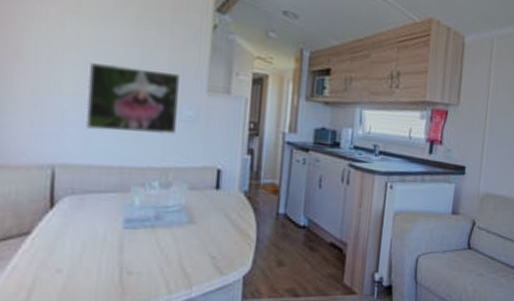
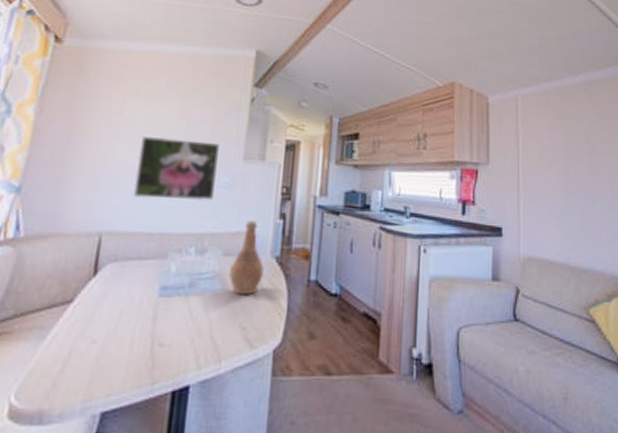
vase: none [197,155,232,228] -> present [229,220,264,296]

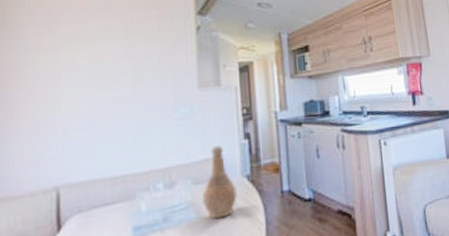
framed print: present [132,136,219,201] -> none [85,76,173,145]

